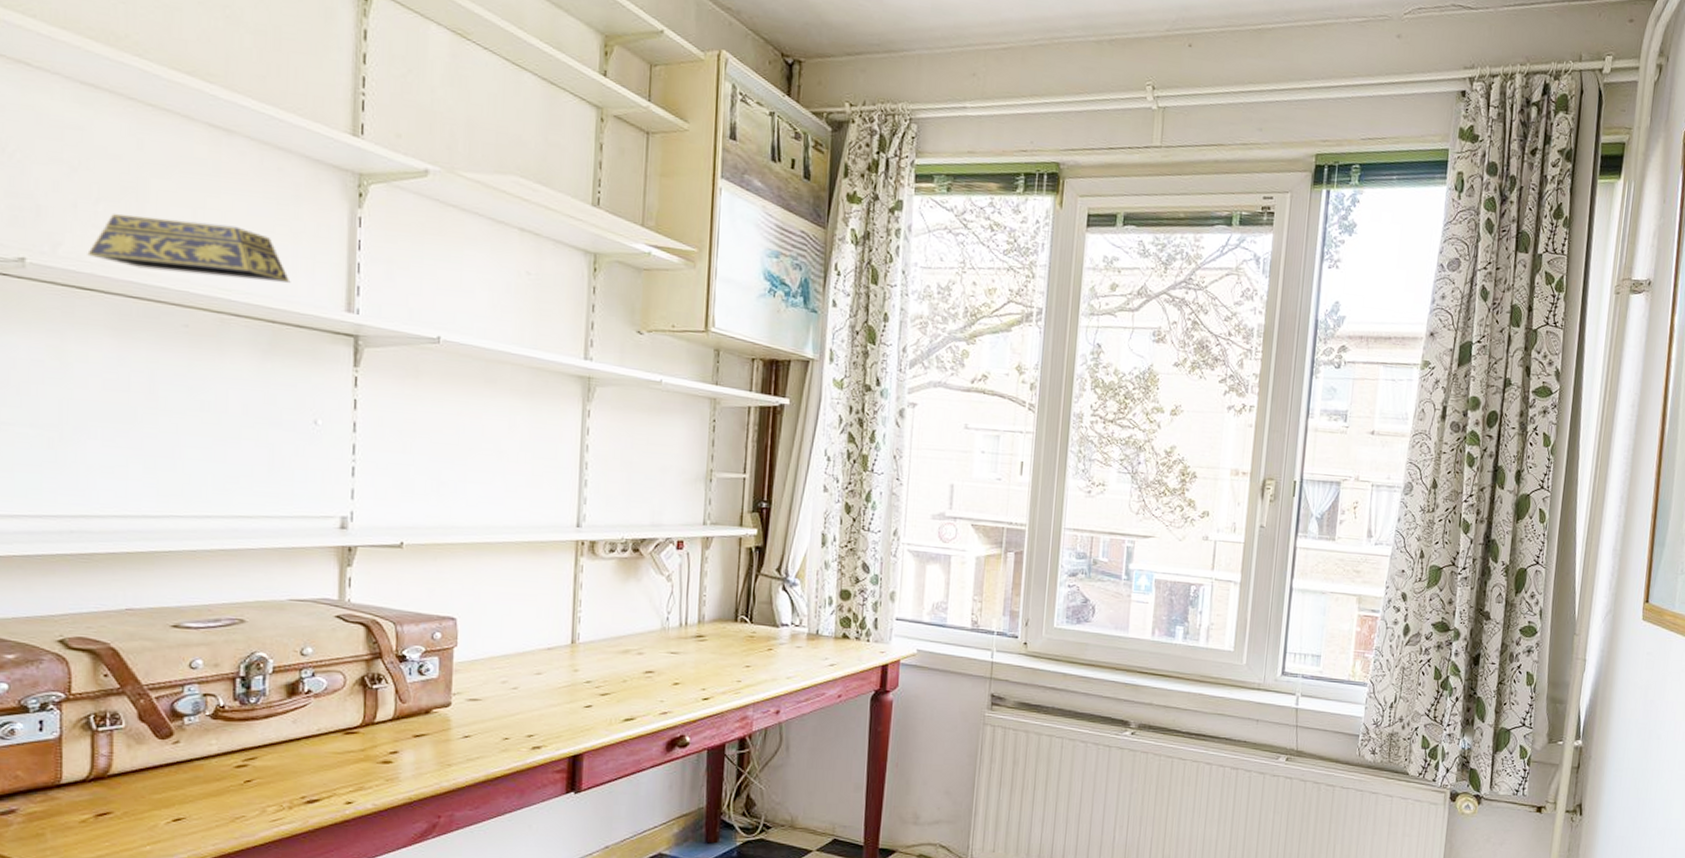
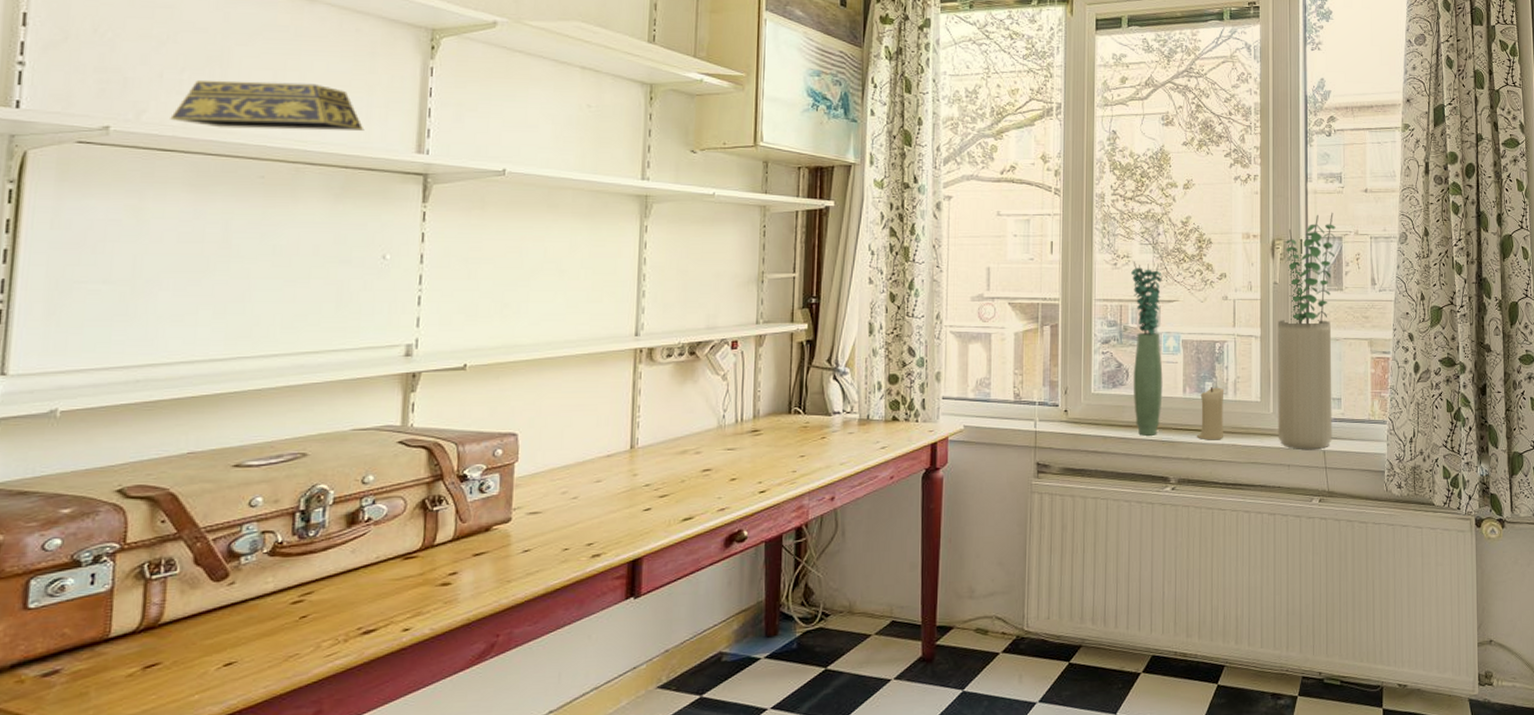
vase: none [1098,490,1140,677] -> present [1131,261,1163,436]
candle: none [1163,632,1196,688] -> present [1197,387,1224,440]
vase: none [1248,453,1335,706] -> present [1278,212,1336,449]

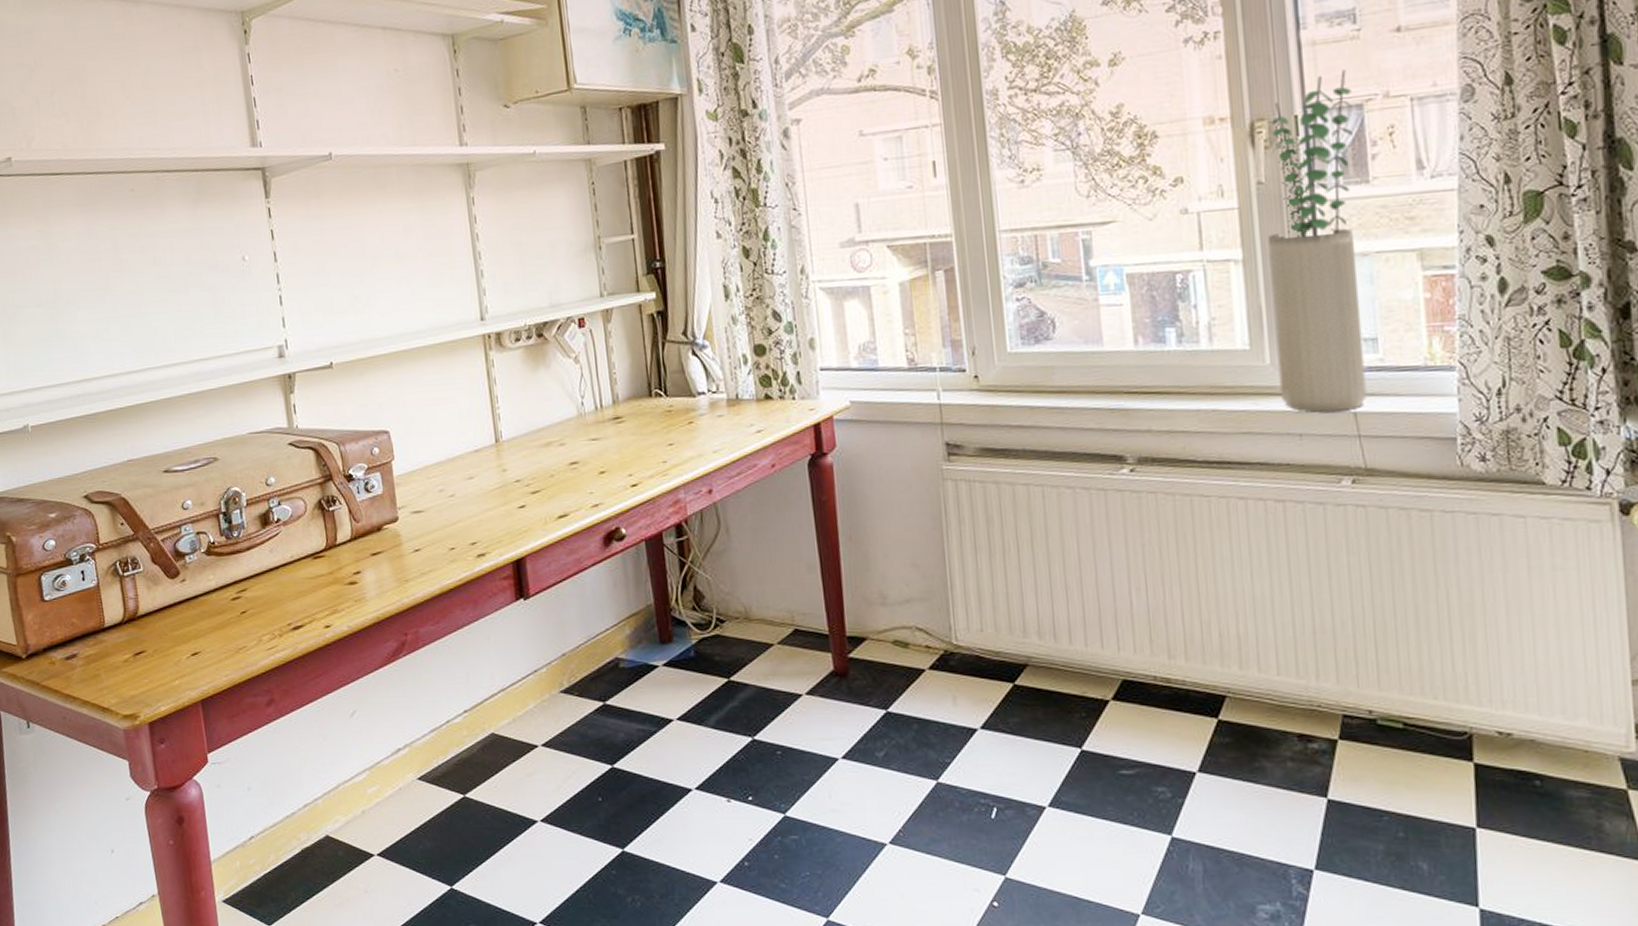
decorative box: present [170,80,365,132] -> none [52,88,204,146]
vase: present [1131,261,1163,436] -> none [1045,174,1106,404]
candle: present [1197,387,1224,440] -> none [1159,333,1198,406]

